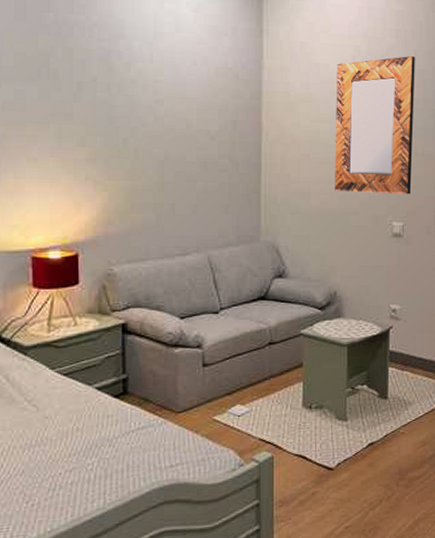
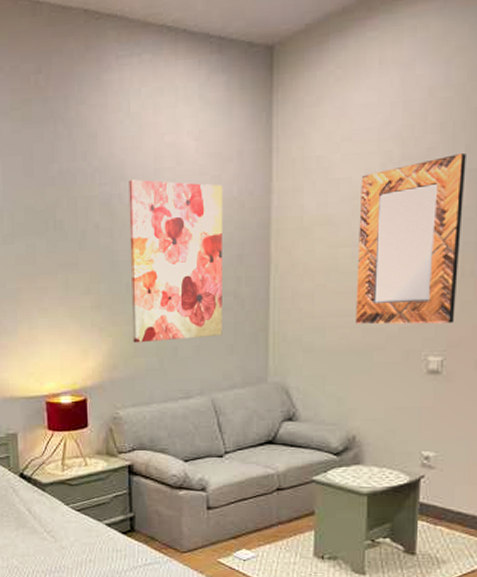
wall art: none [128,39,219,199] -> present [129,179,223,343]

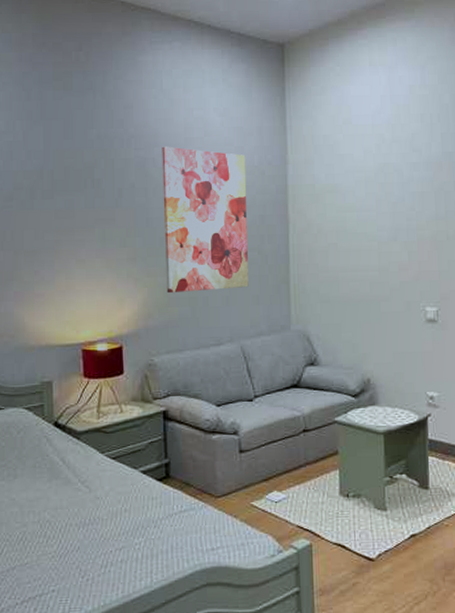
home mirror: present [356,152,466,325] -> none [361,138,445,279]

